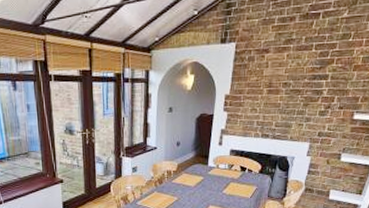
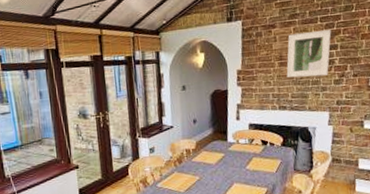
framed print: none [273,58,325,107] -> present [286,29,332,78]

